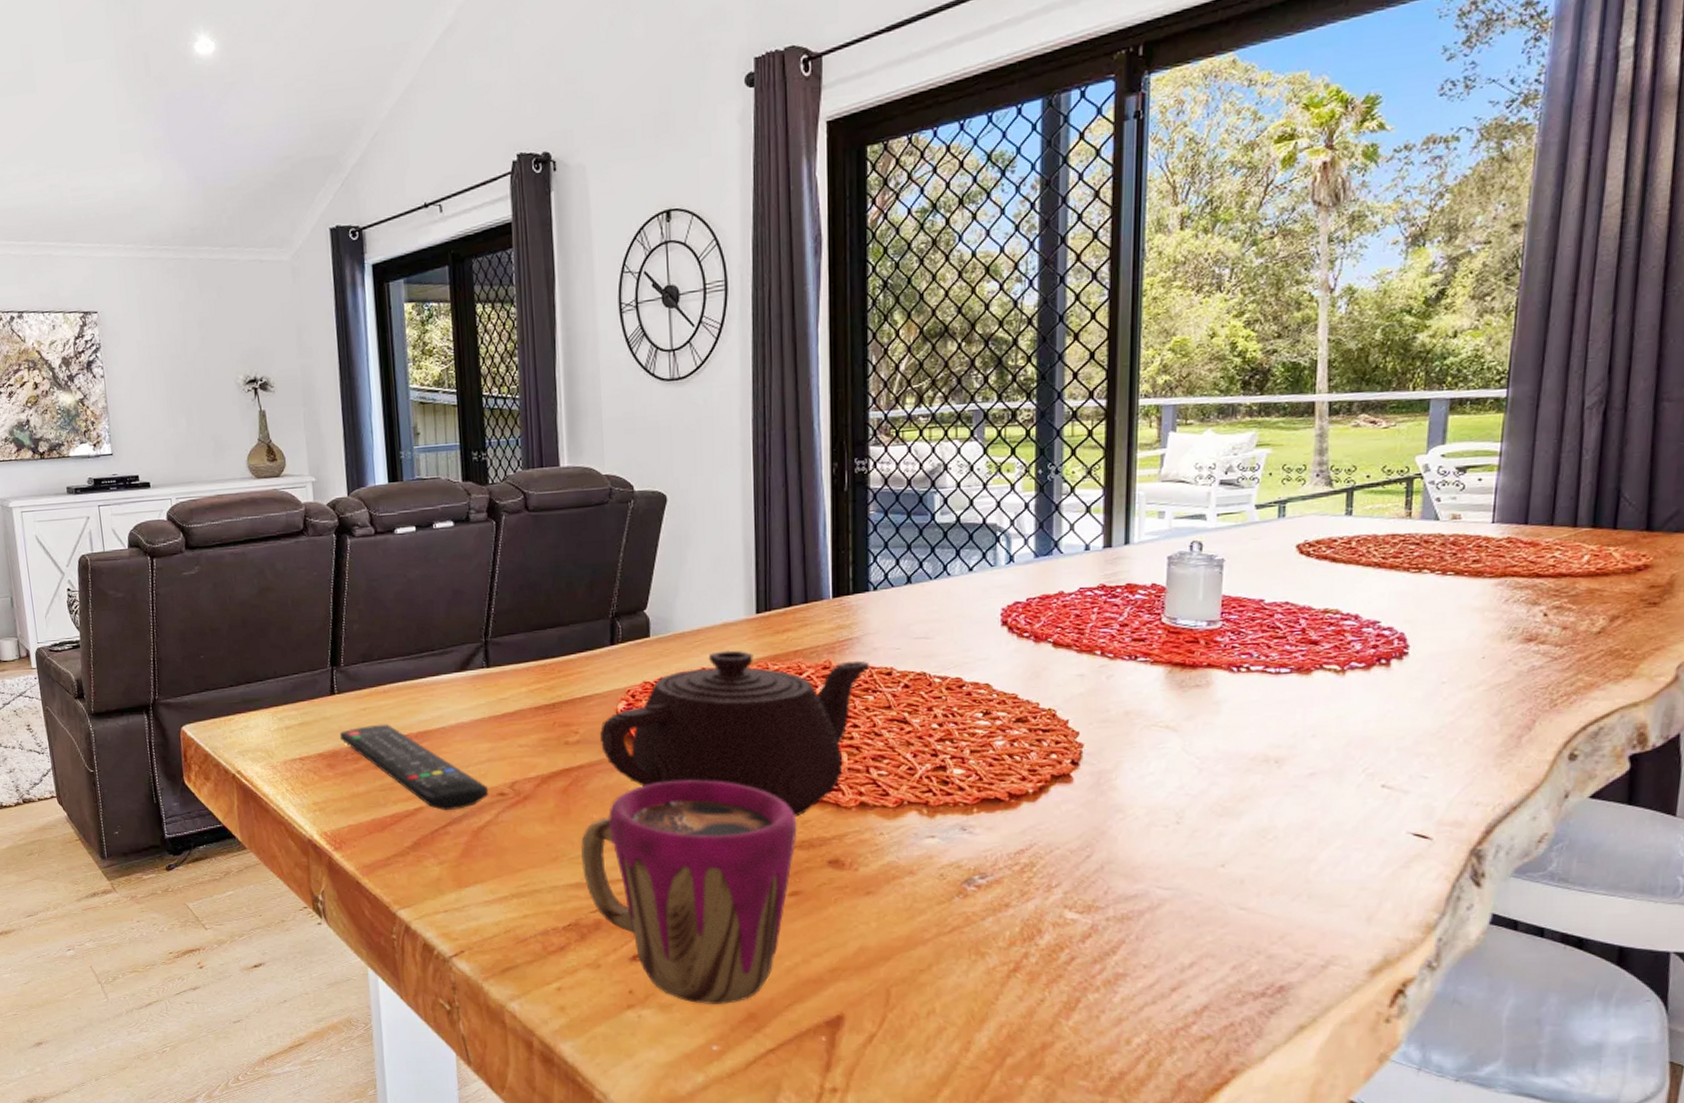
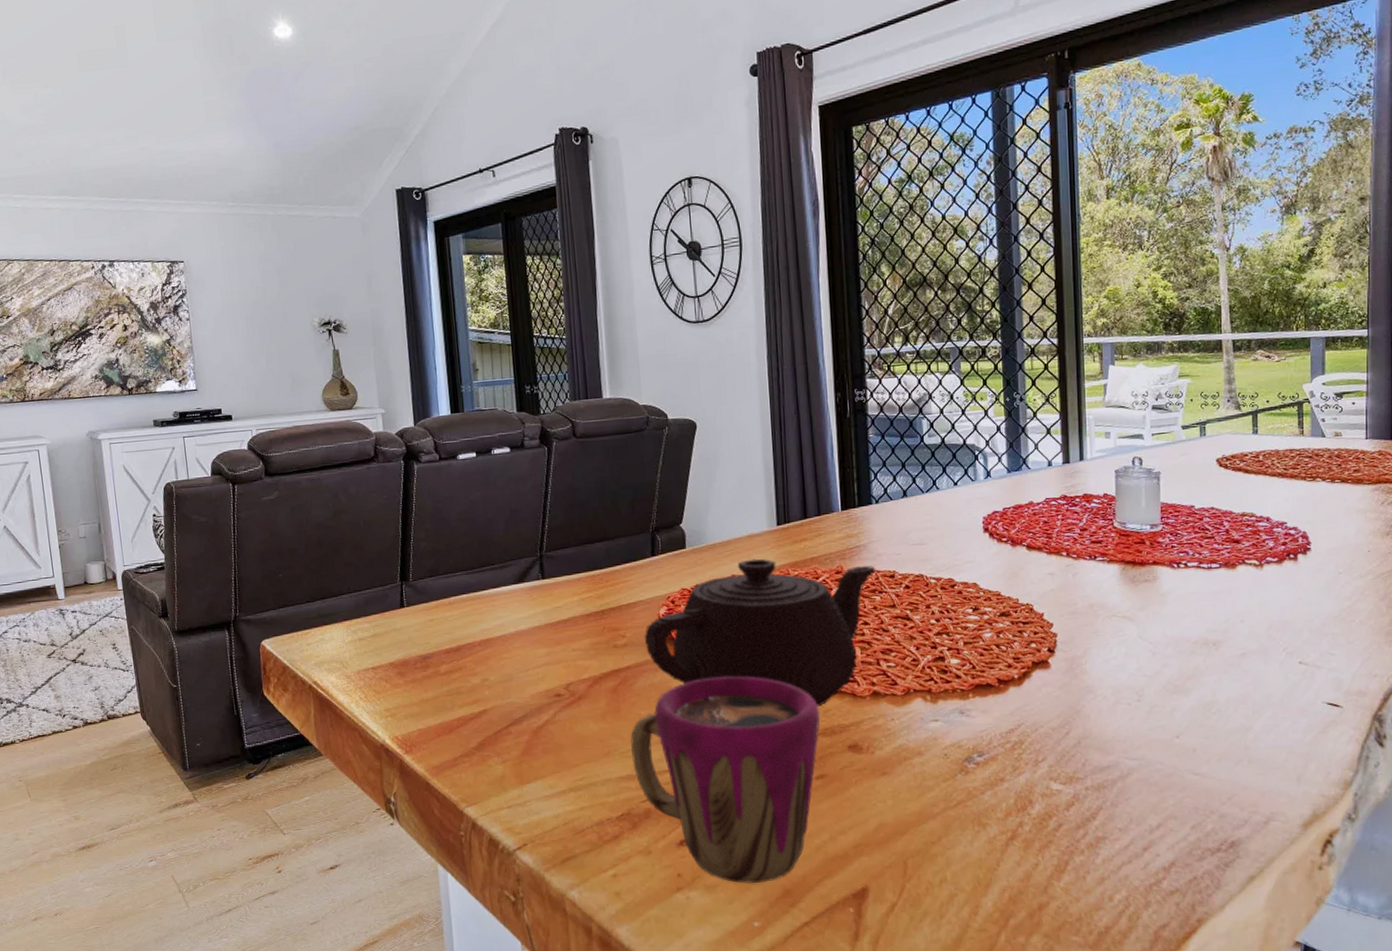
remote control: present [340,725,489,811] -> none [409,634,547,713]

